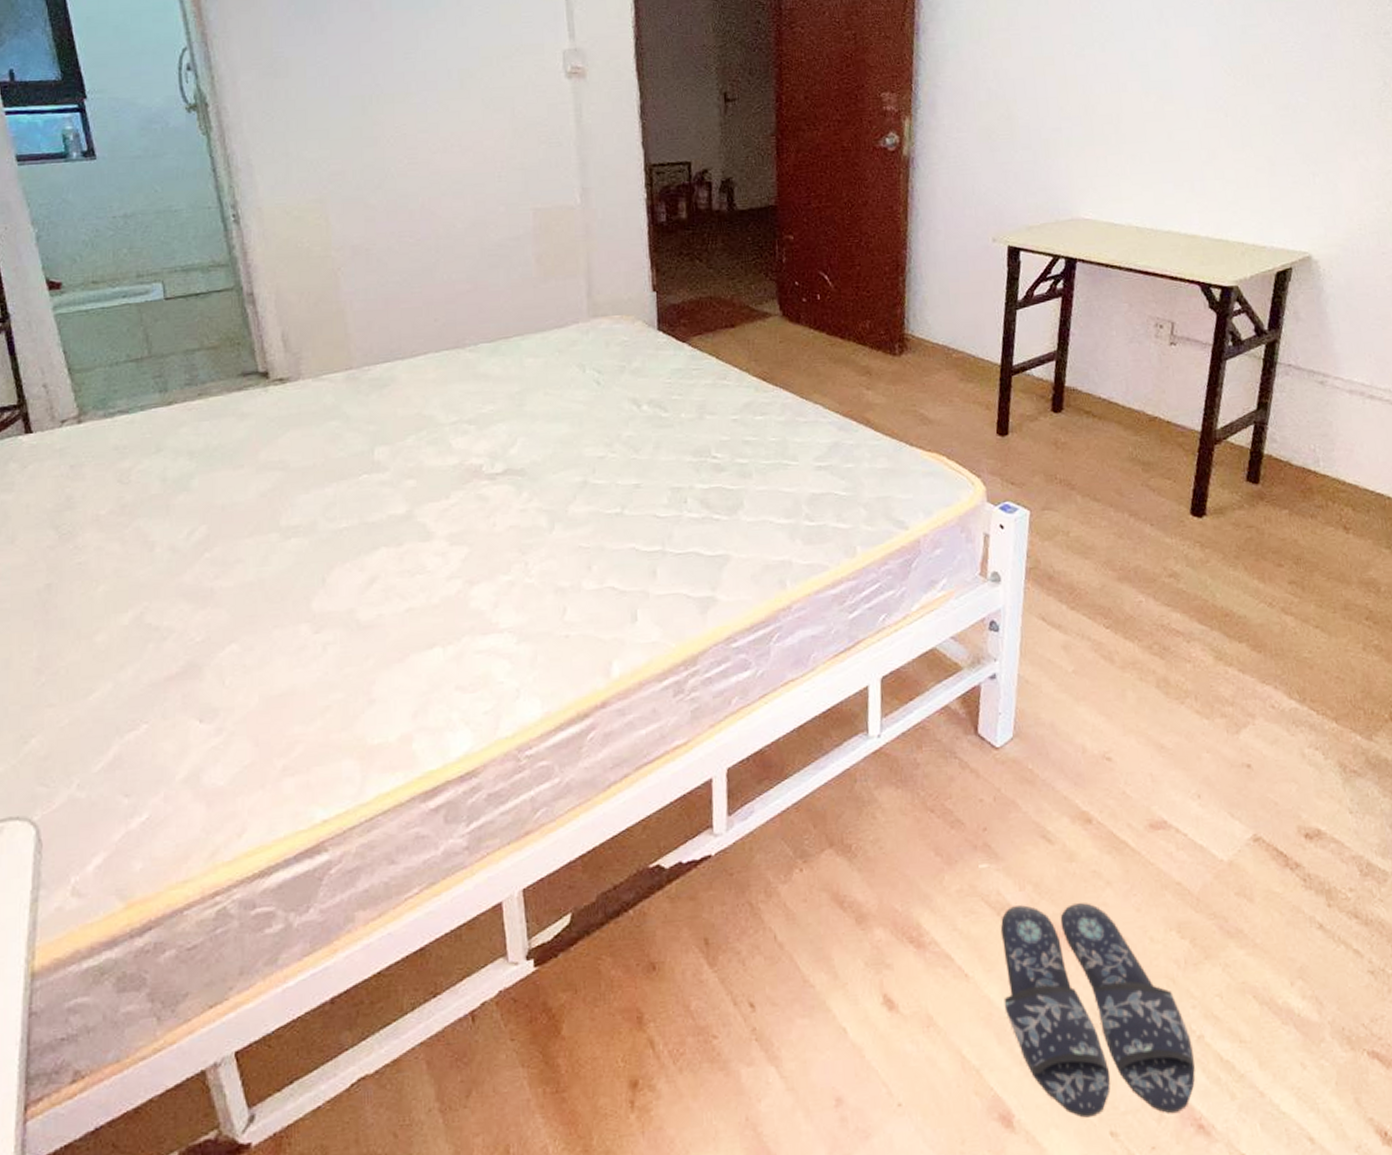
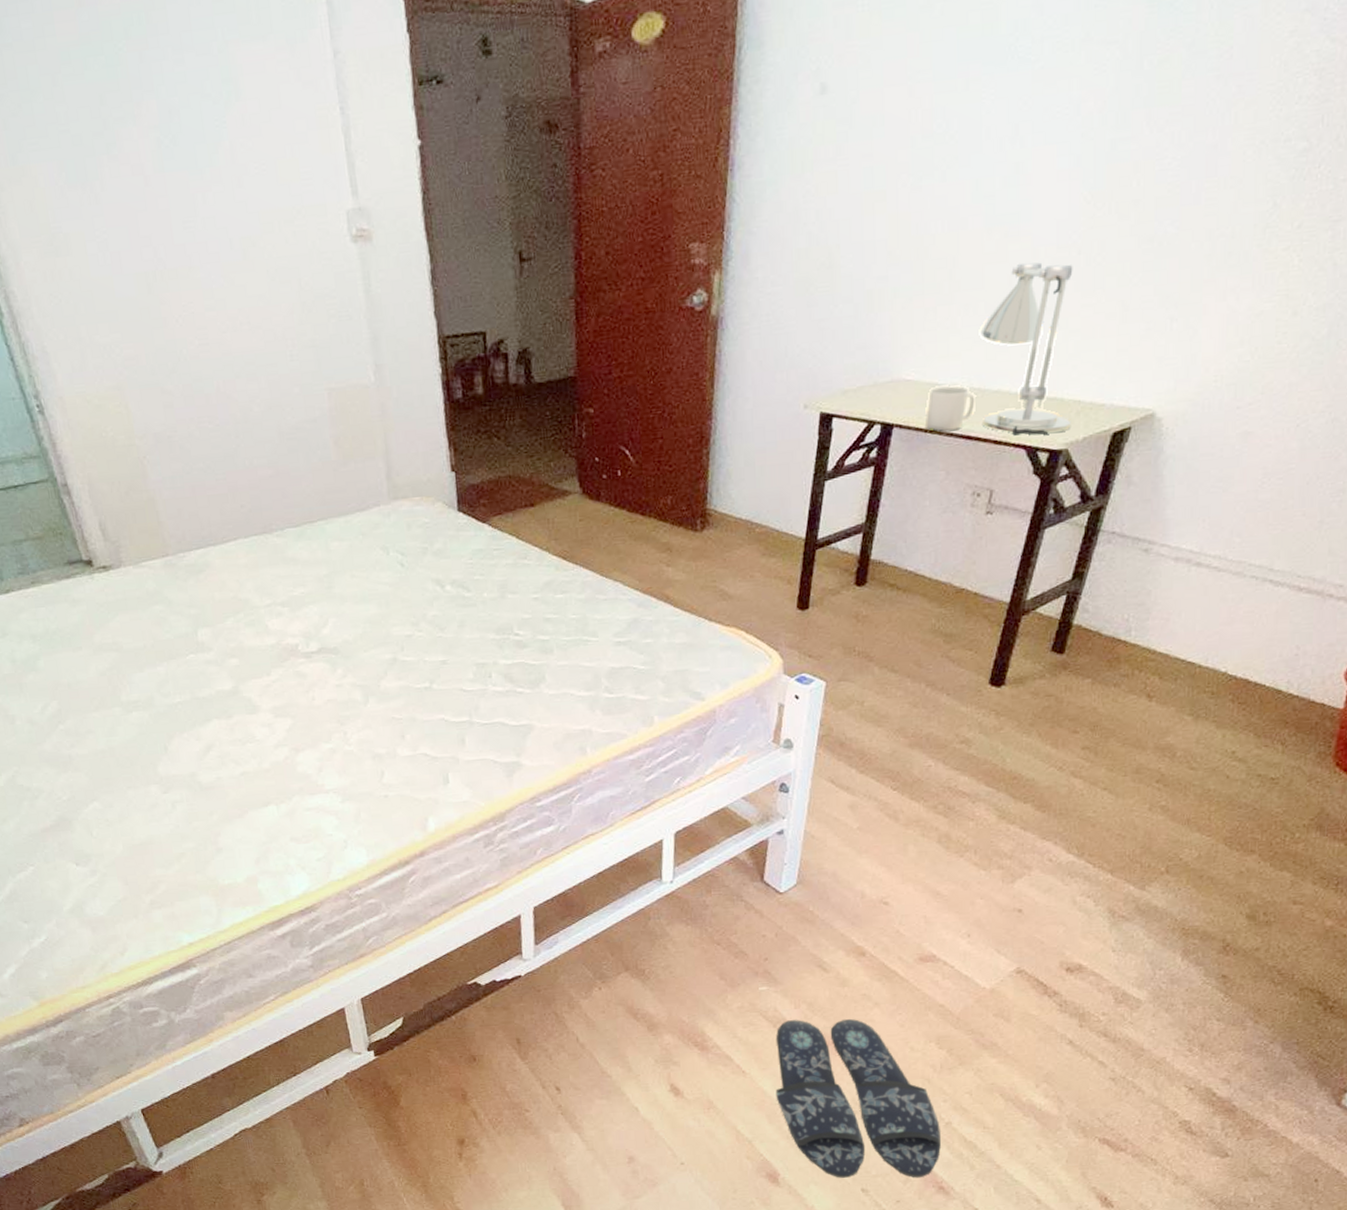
mug: none [1105,226,1150,266] -> present [926,386,975,431]
desk lamp: none [1147,121,1238,273] -> present [980,262,1073,435]

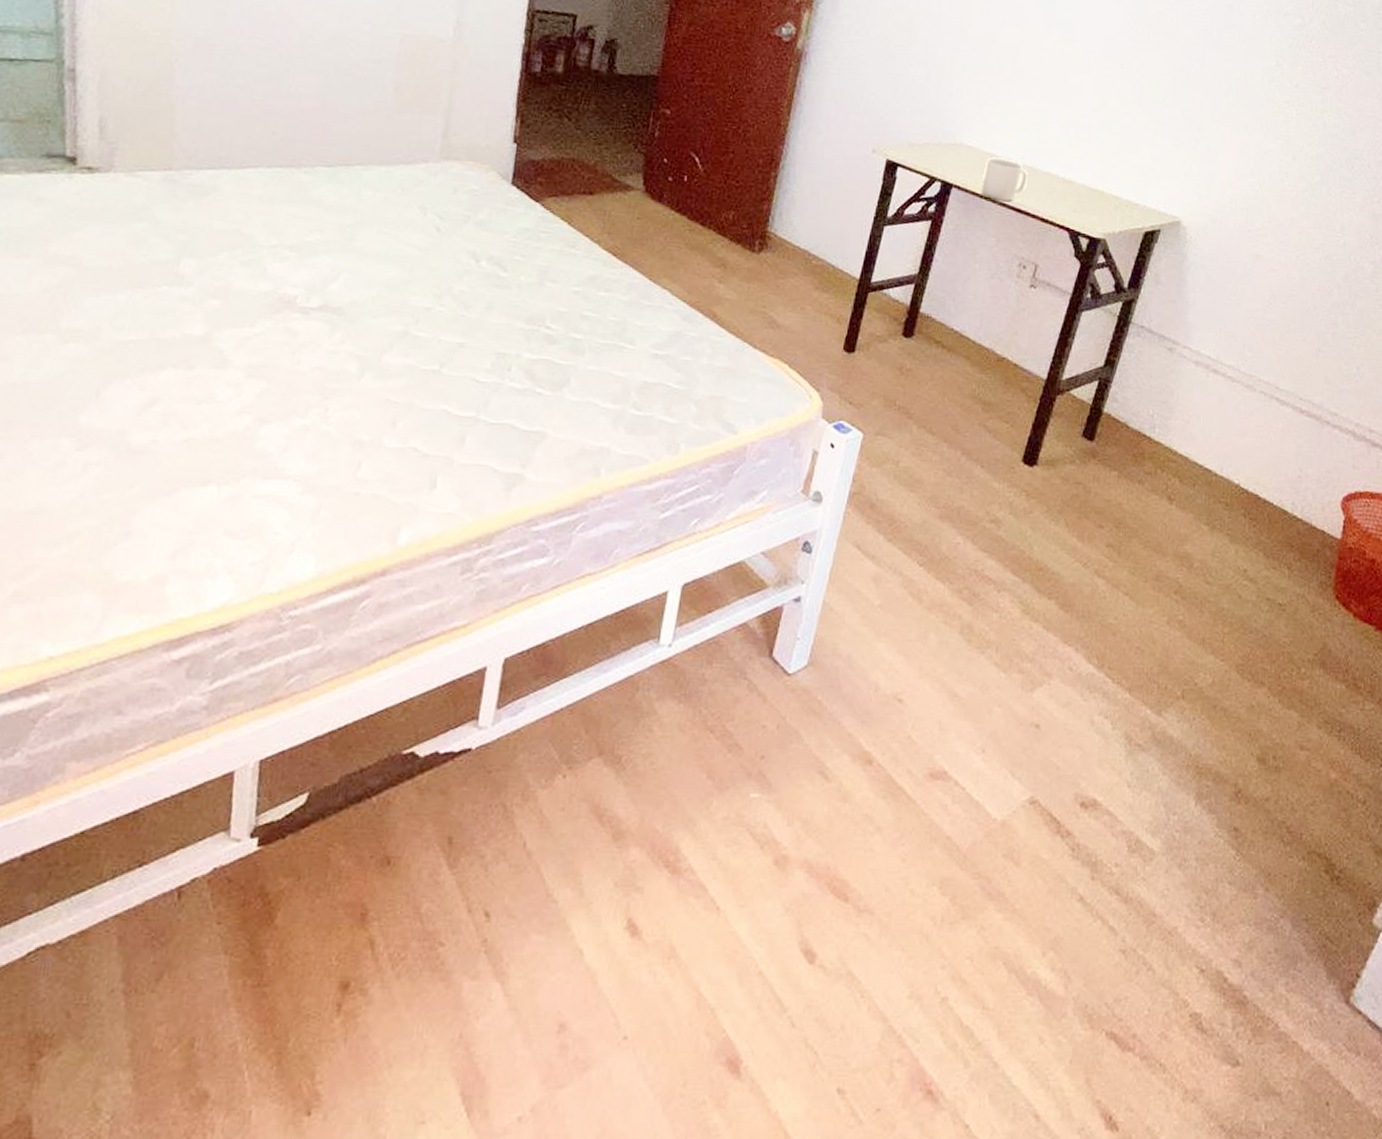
slippers: present [775,1019,941,1178] -> none [751,841,935,1076]
desk lamp: present [980,262,1073,435] -> none [1031,64,1117,222]

